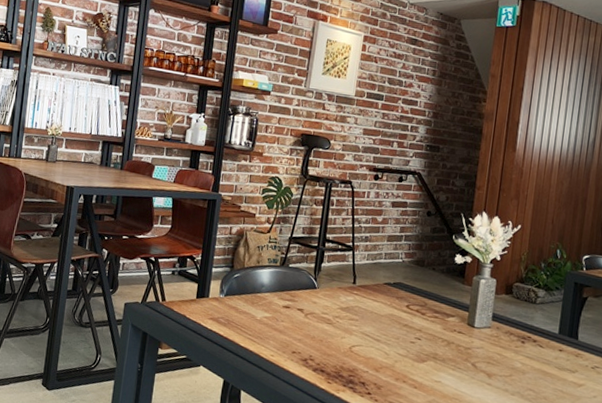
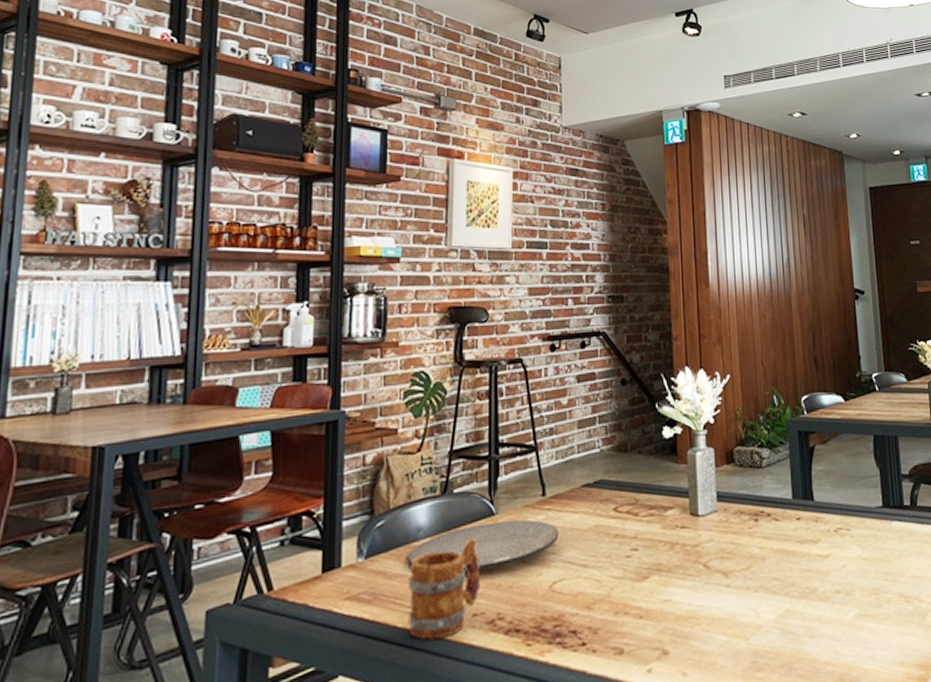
mug: none [248,300,302,361] -> present [408,538,481,640]
plate: none [252,292,362,326] -> present [407,519,559,573]

